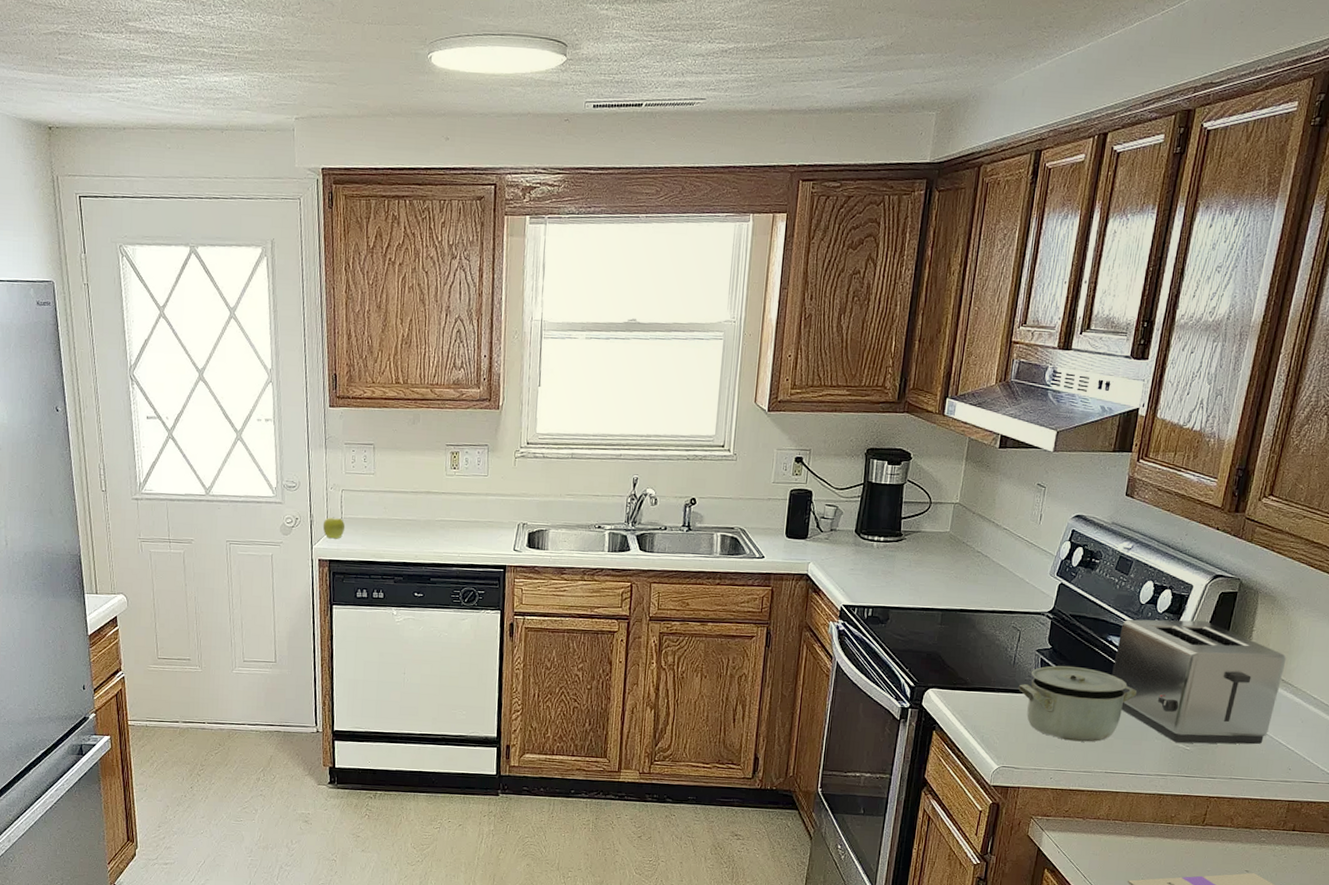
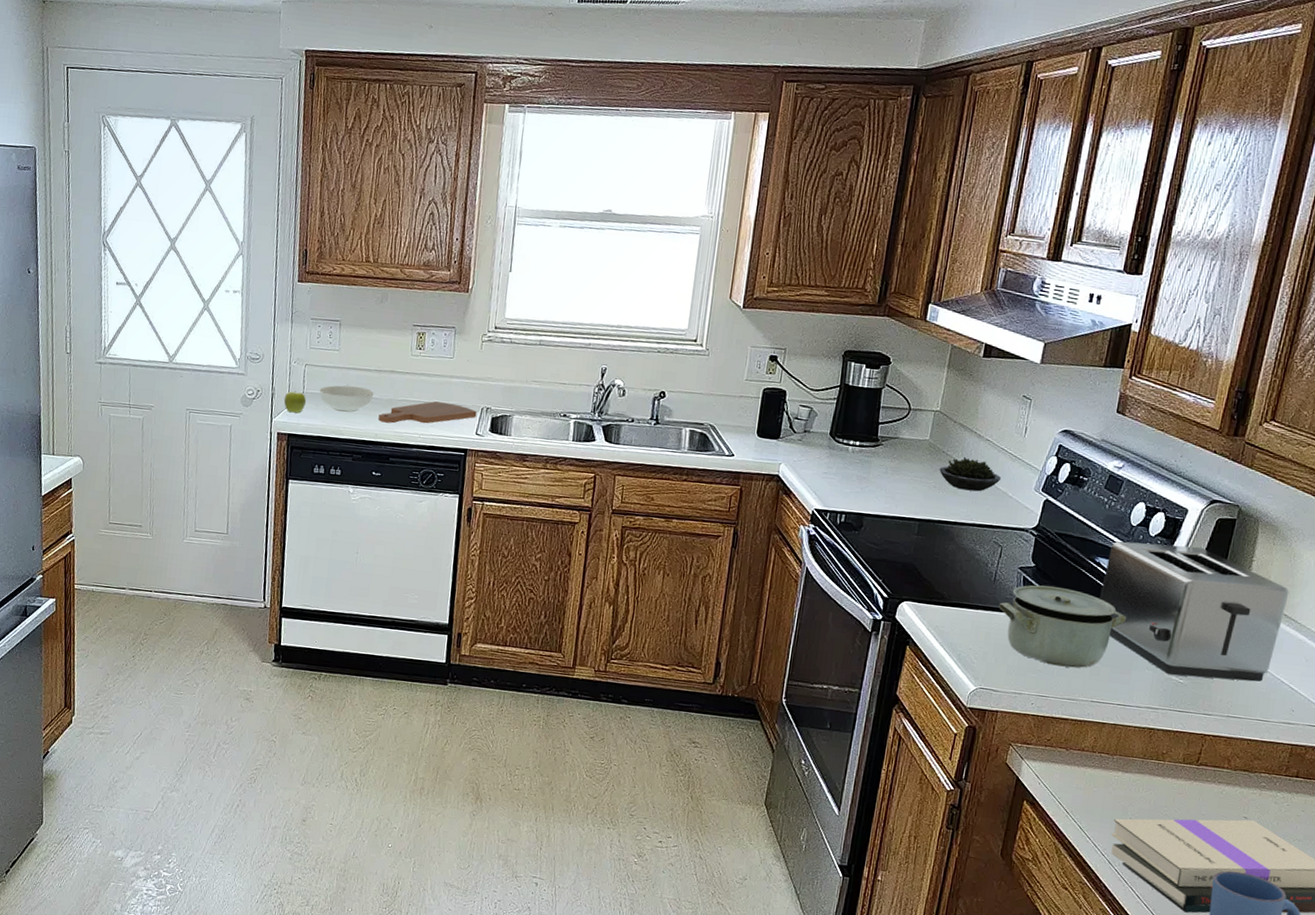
bowl: none [357,509,412,535] -> present [319,385,374,413]
cutting board: none [417,520,514,544] -> present [378,401,477,423]
succulent plant: none [960,547,1019,579] -> present [939,457,1002,492]

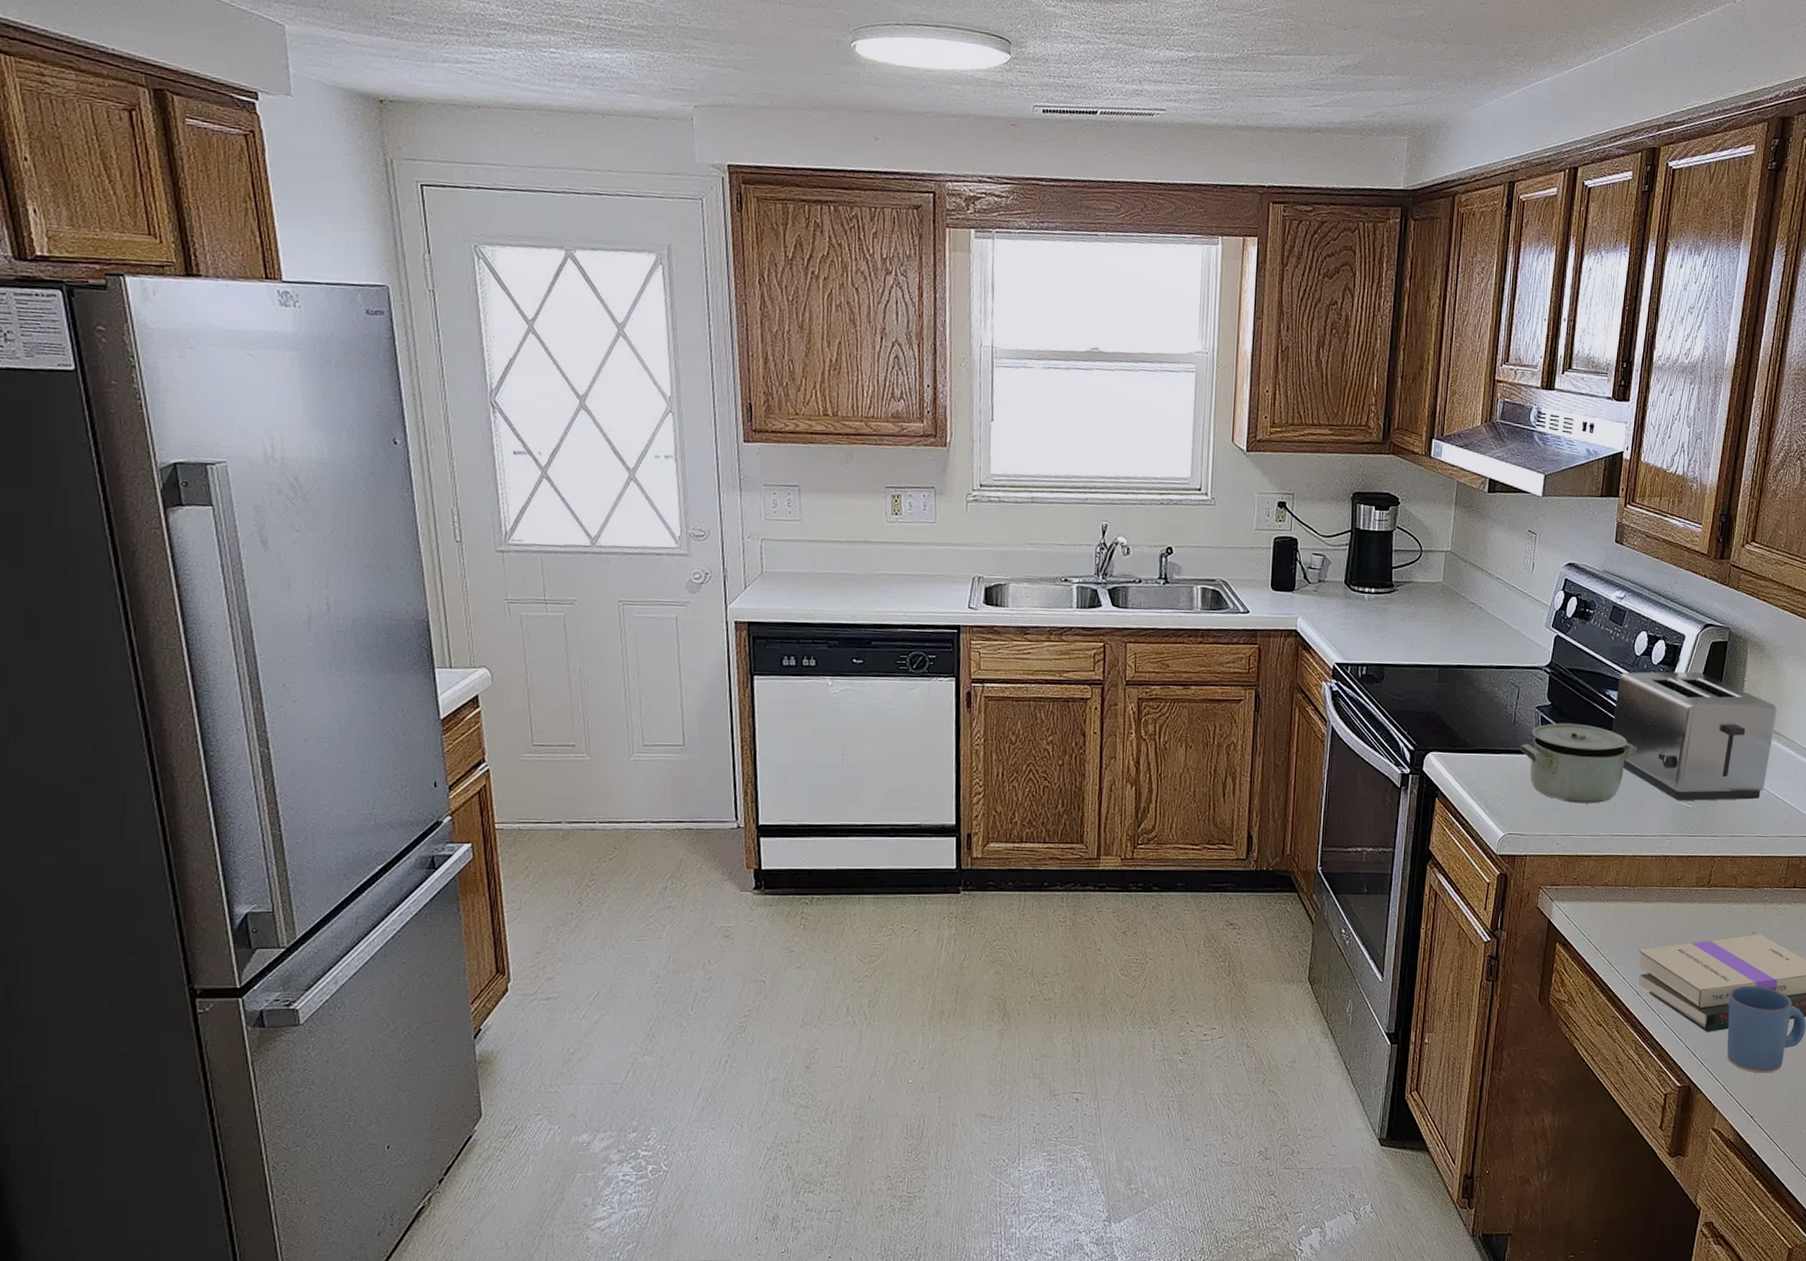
fruit: present [283,391,307,414] -> none [739,571,767,597]
bowl: present [319,385,374,413] -> none [781,561,847,592]
cutting board: present [378,401,477,423] -> none [854,573,968,602]
succulent plant: present [939,457,1002,492] -> none [1454,597,1514,632]

